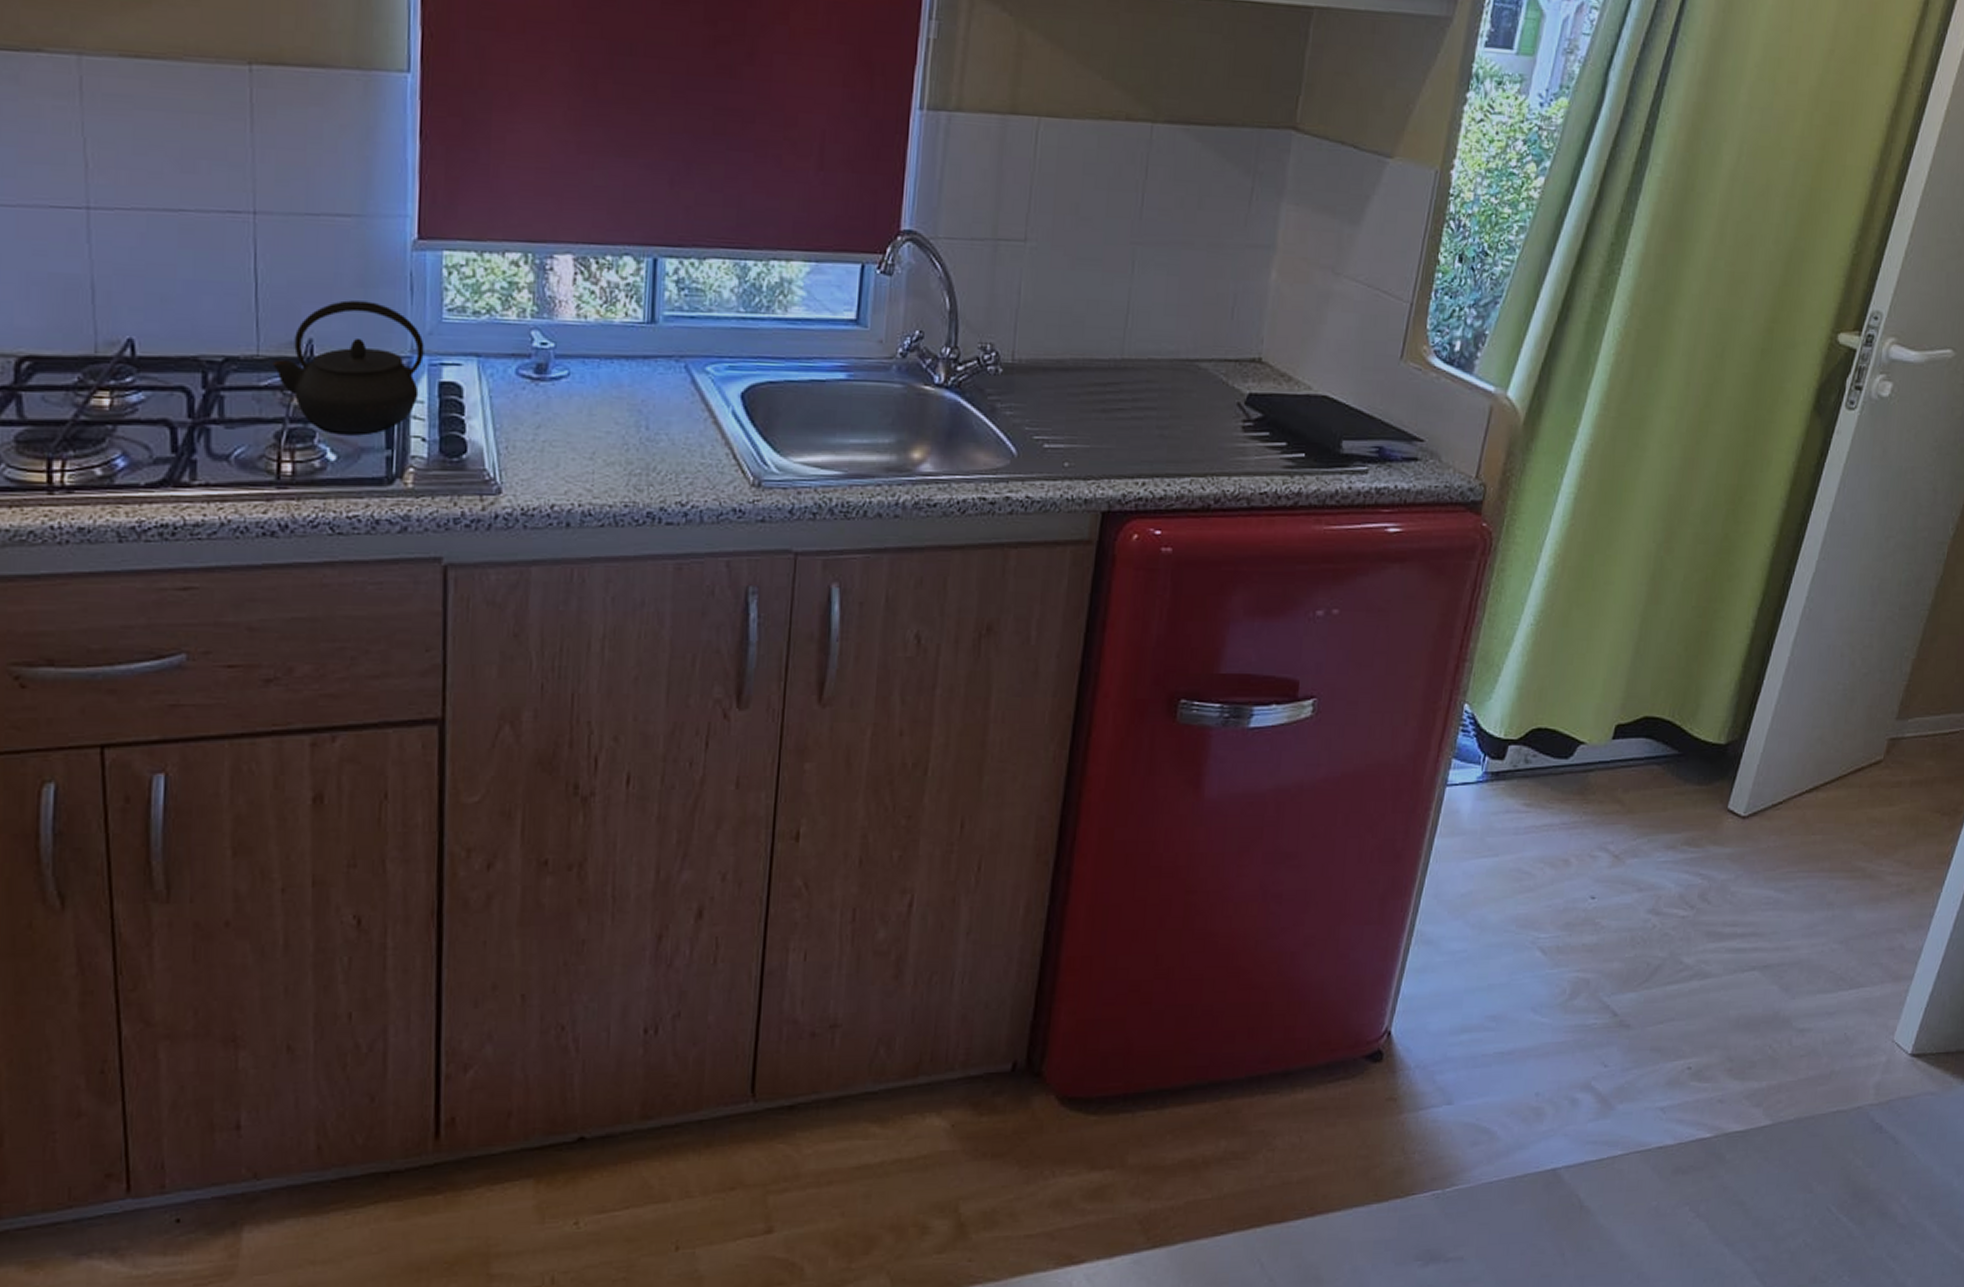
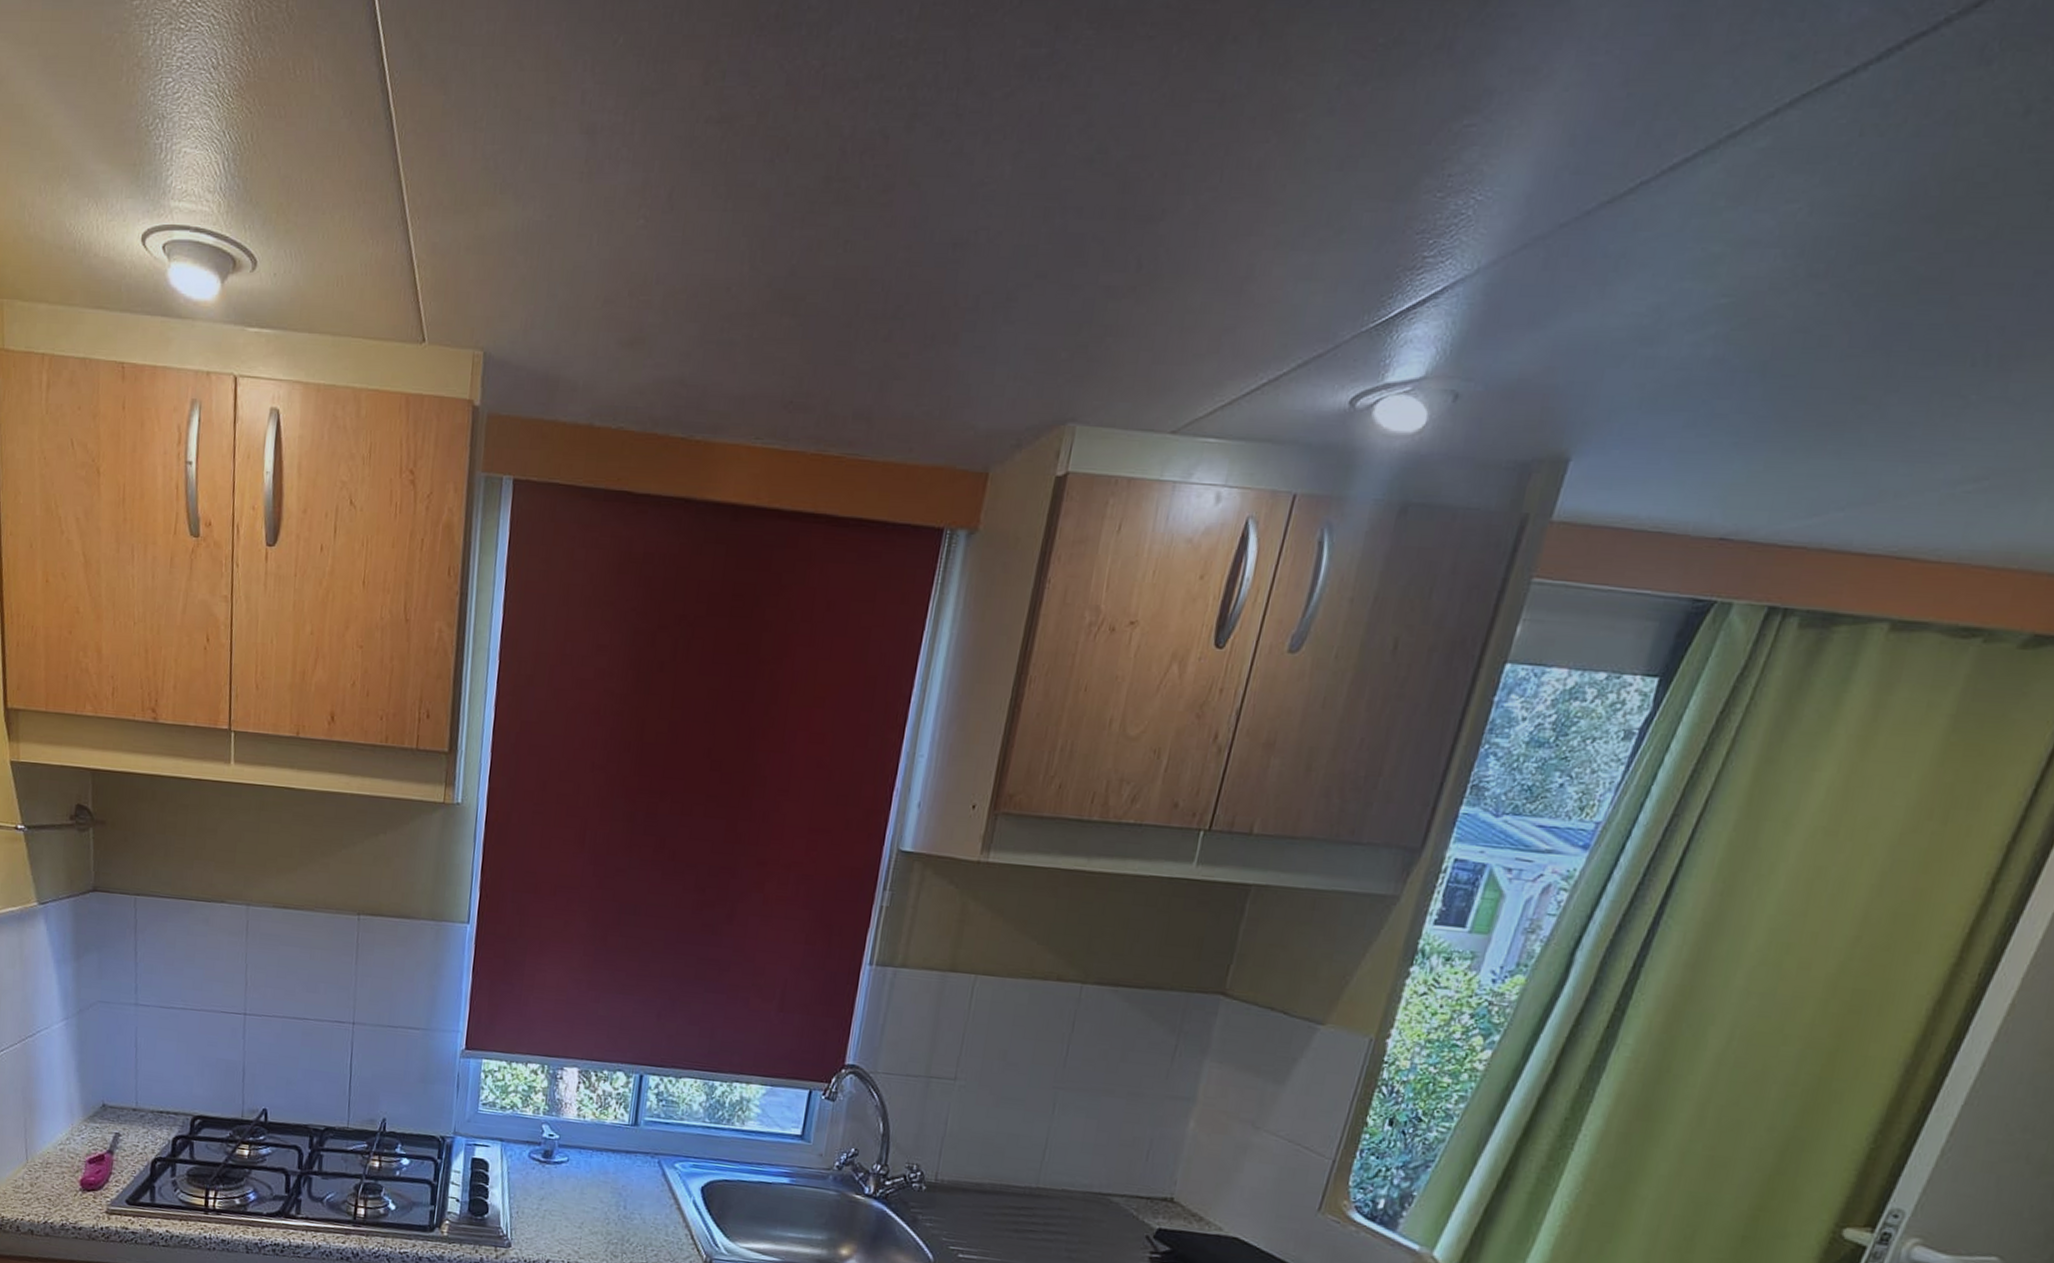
kettle: present [272,300,425,436] -> none [357,1091,464,1194]

